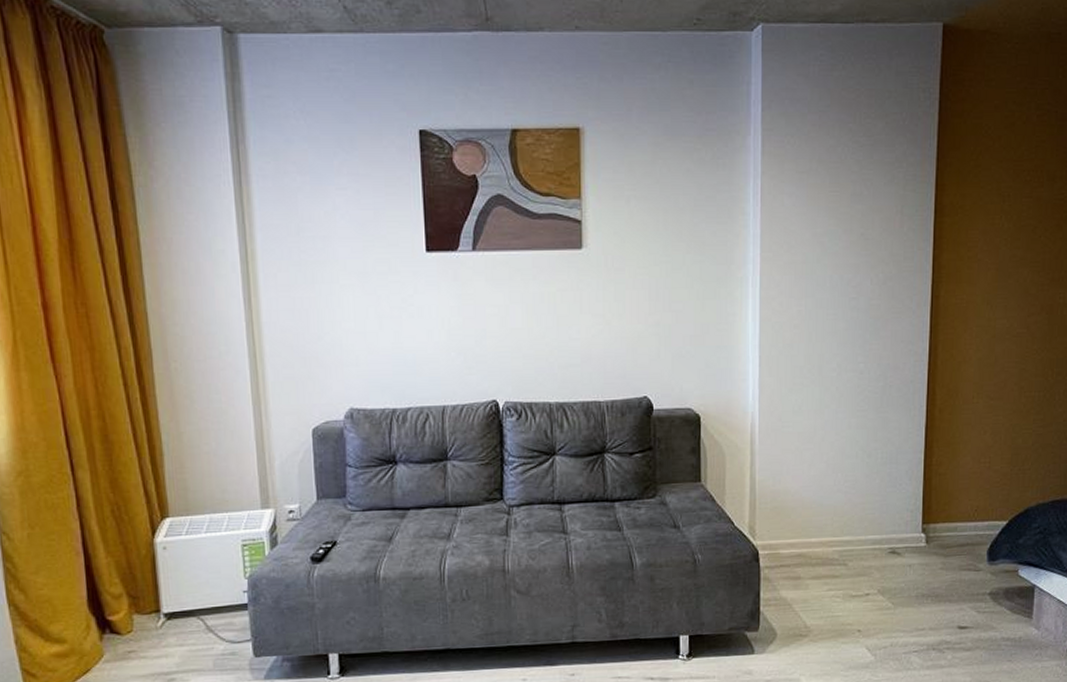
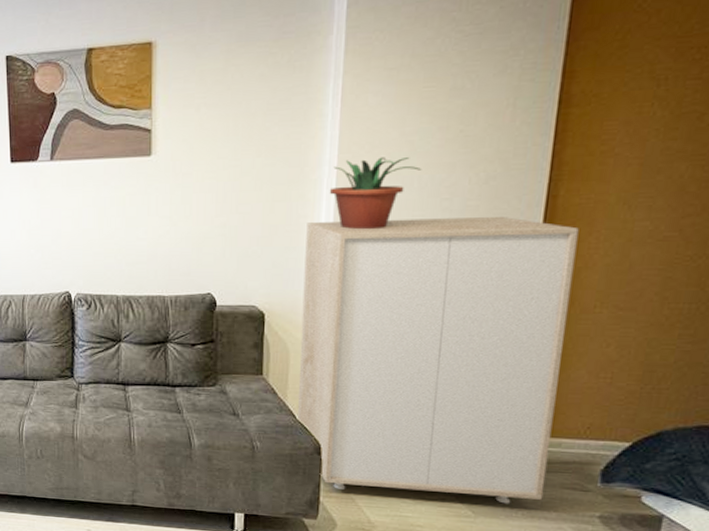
storage cabinet: none [735,315,957,596] -> present [298,217,579,504]
potted plant: none [754,257,833,328] -> present [329,157,422,230]

